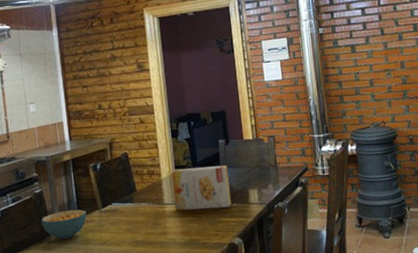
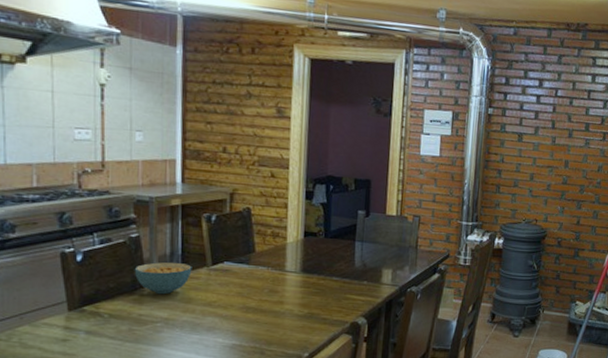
cereal box: present [171,165,232,211] -> none [297,234,364,284]

